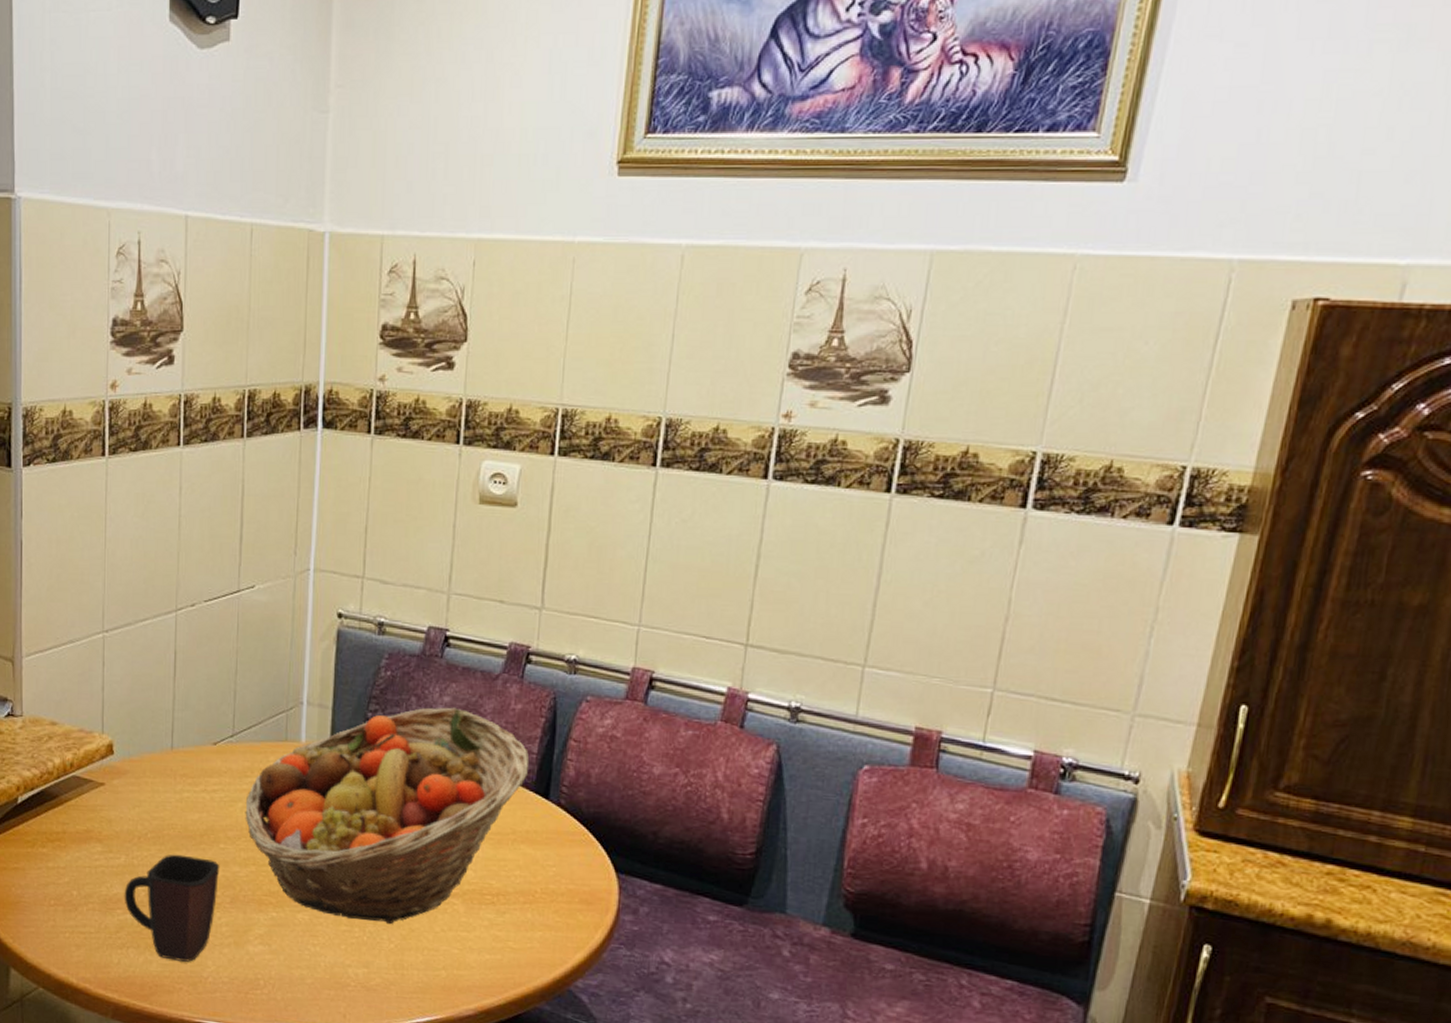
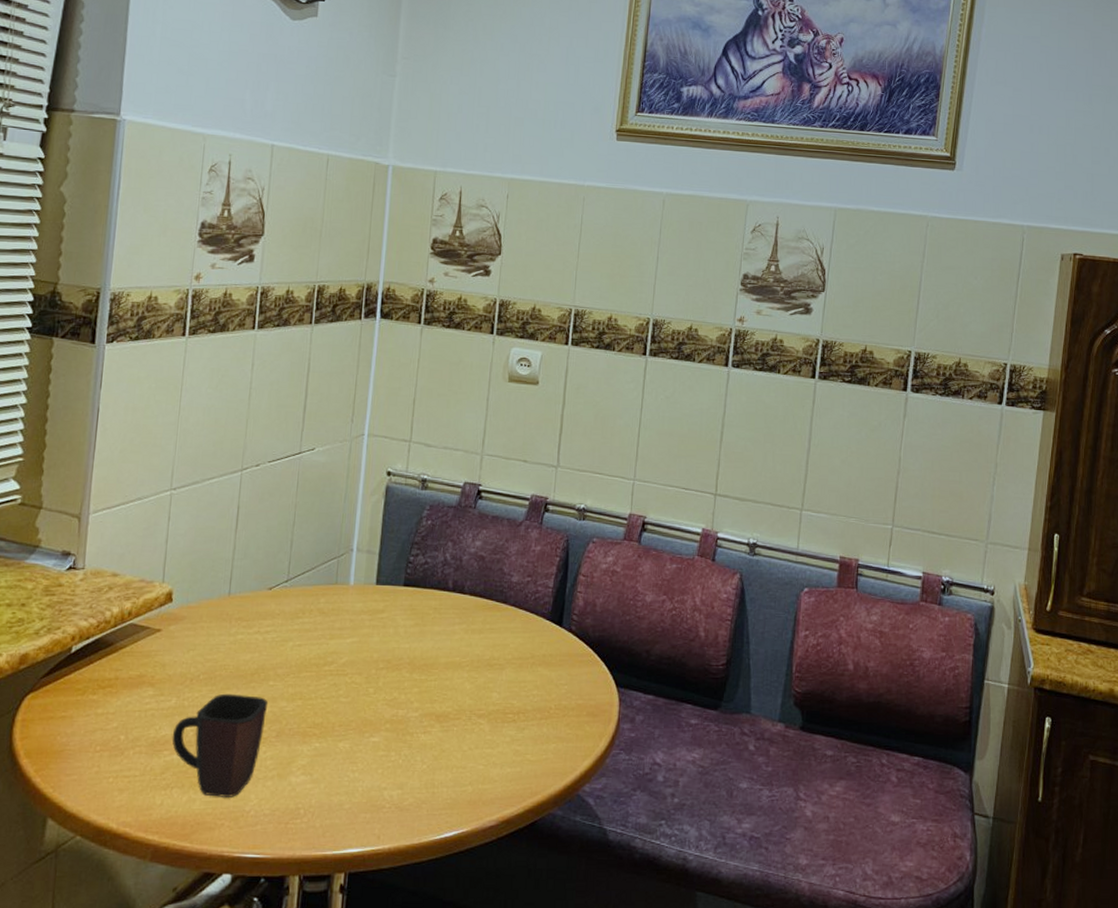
fruit basket: present [245,707,530,925] -> none [294,550,547,747]

